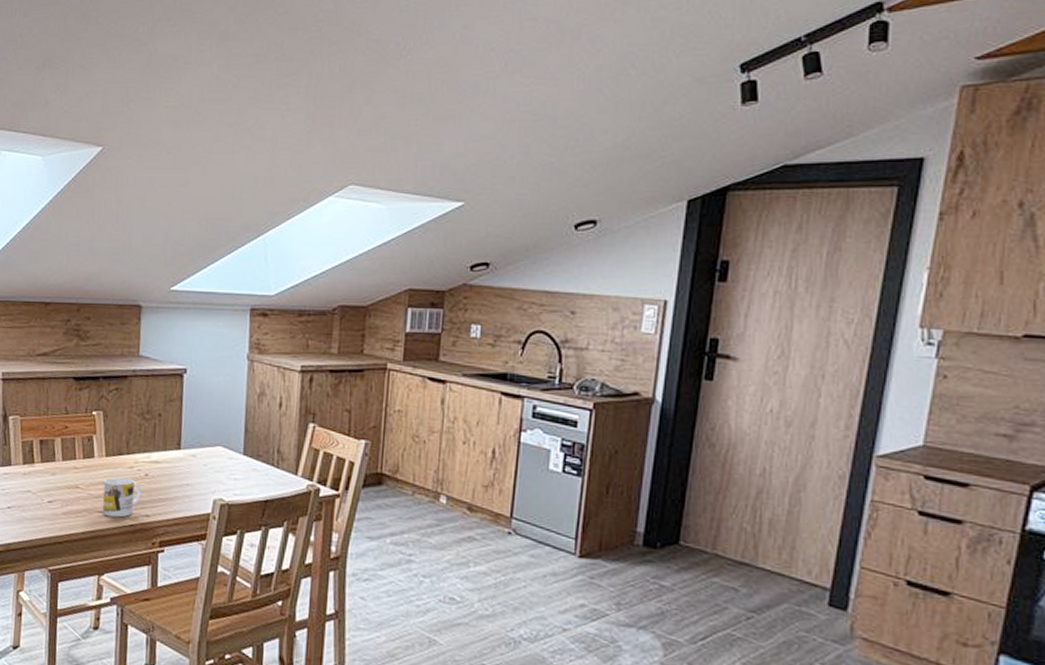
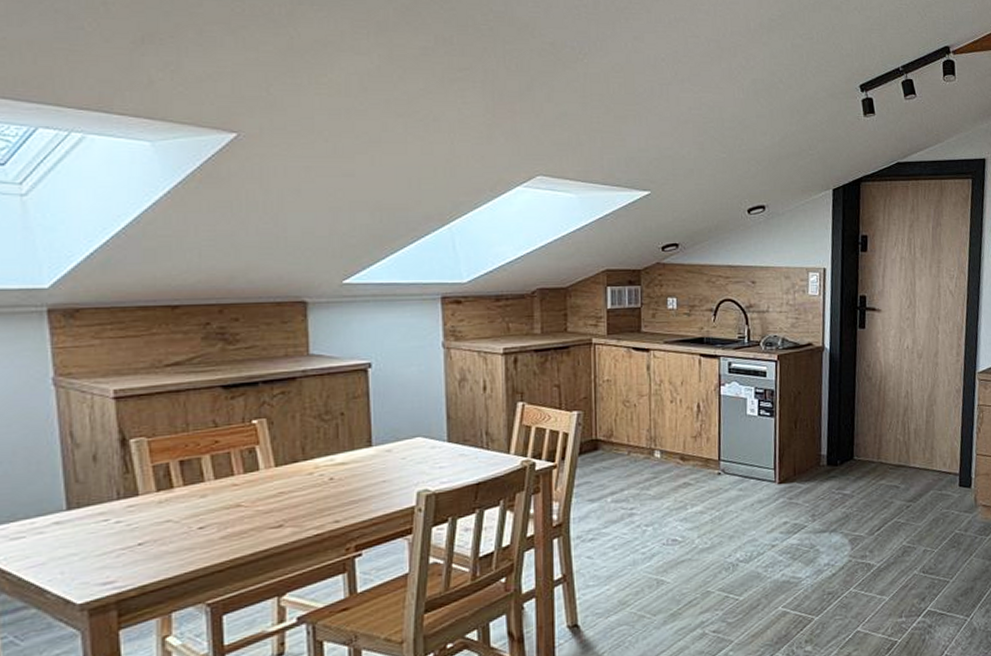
mug: present [102,477,142,518] -> none [275,485,327,531]

